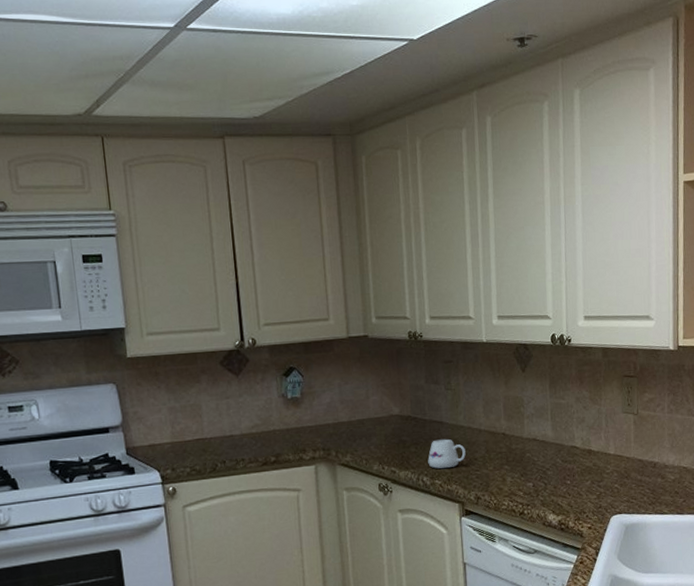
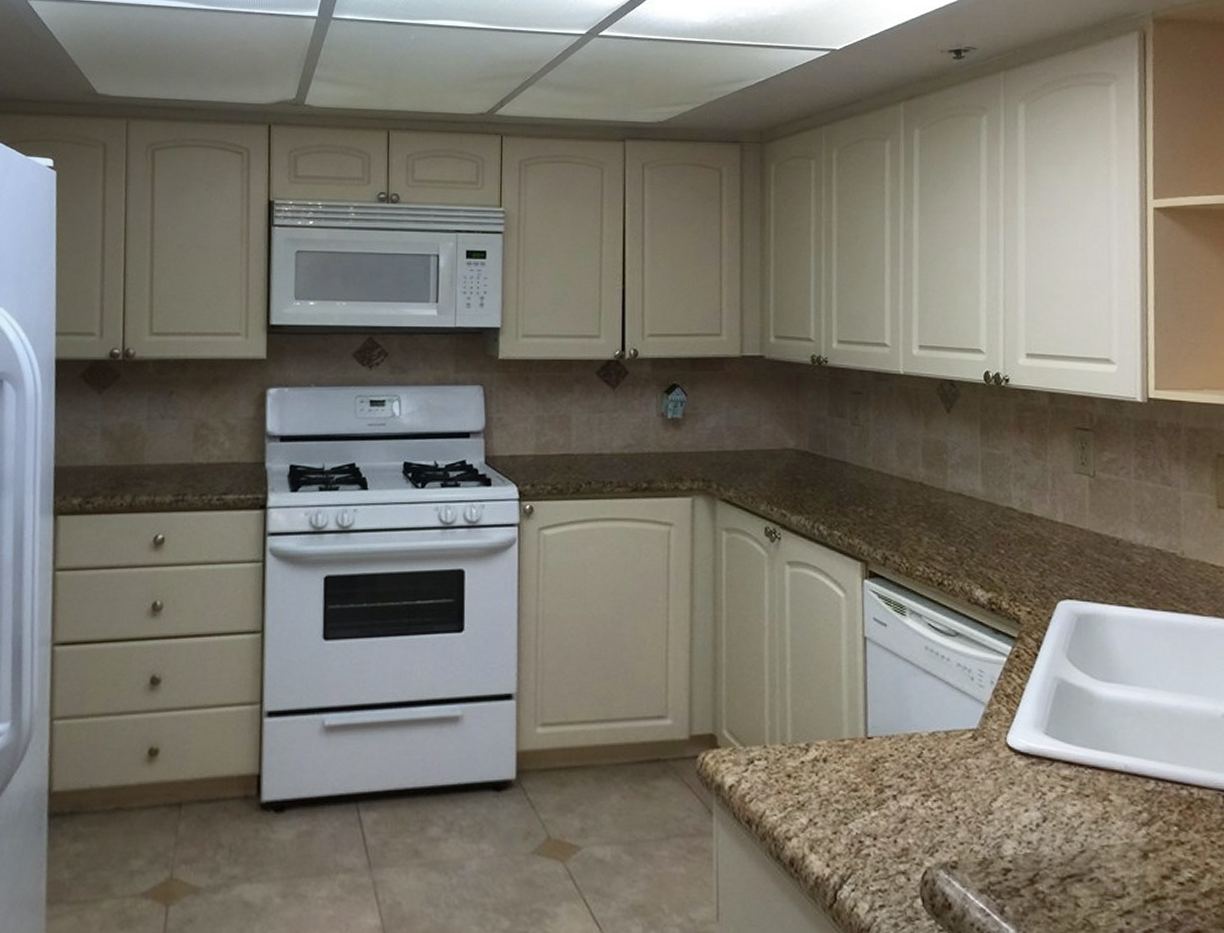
mug: present [428,439,466,469] -> none [826,482,873,518]

